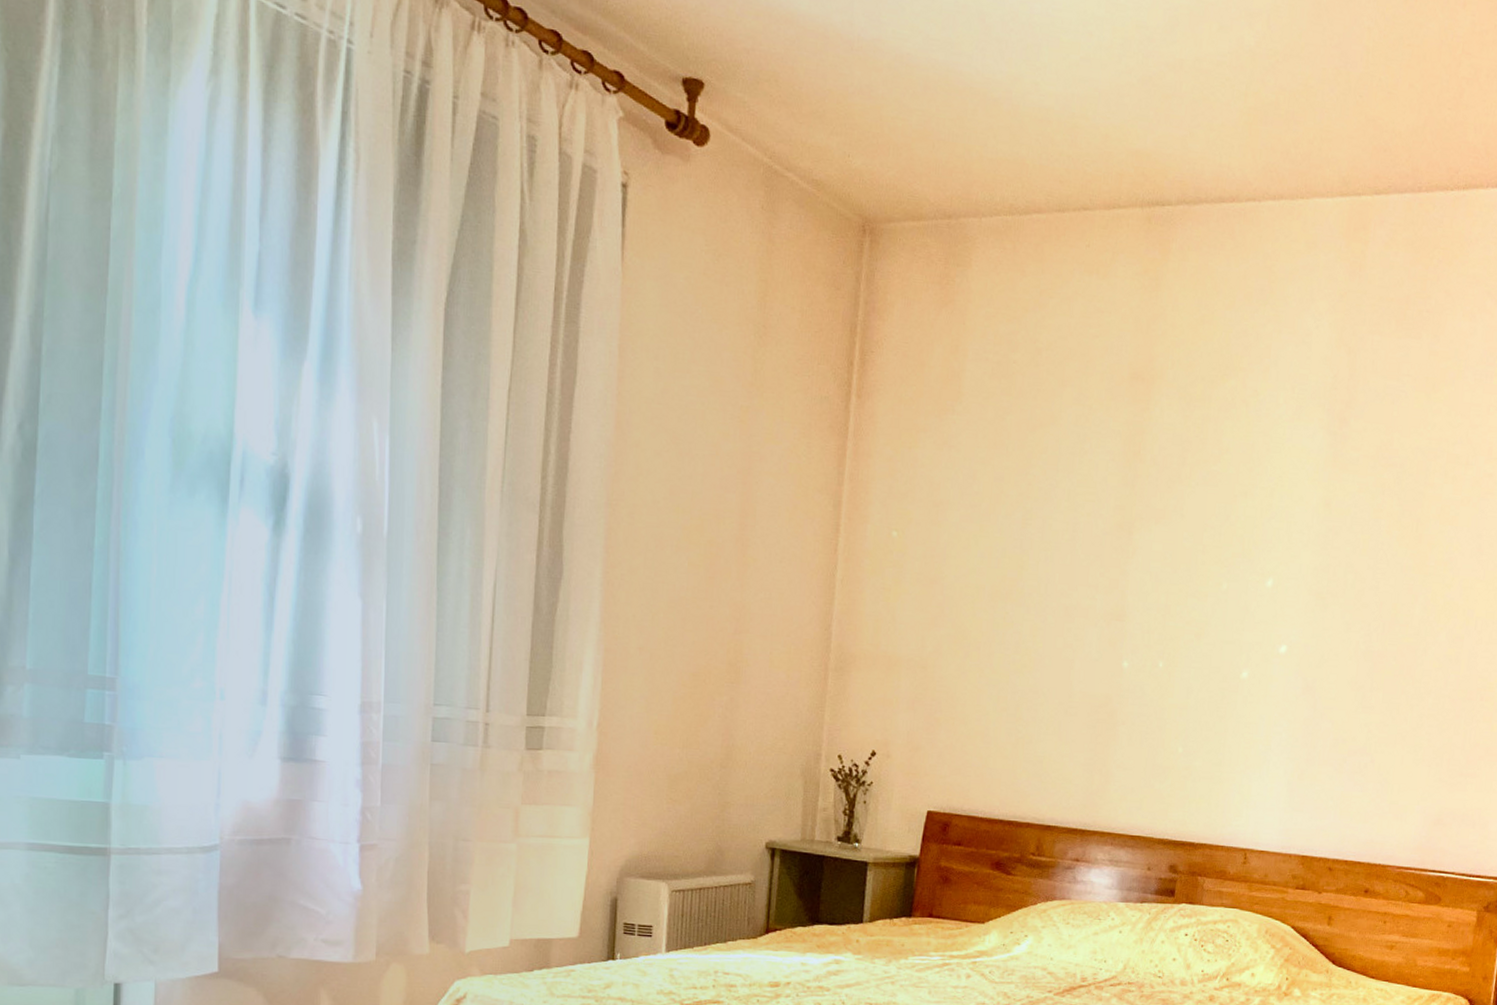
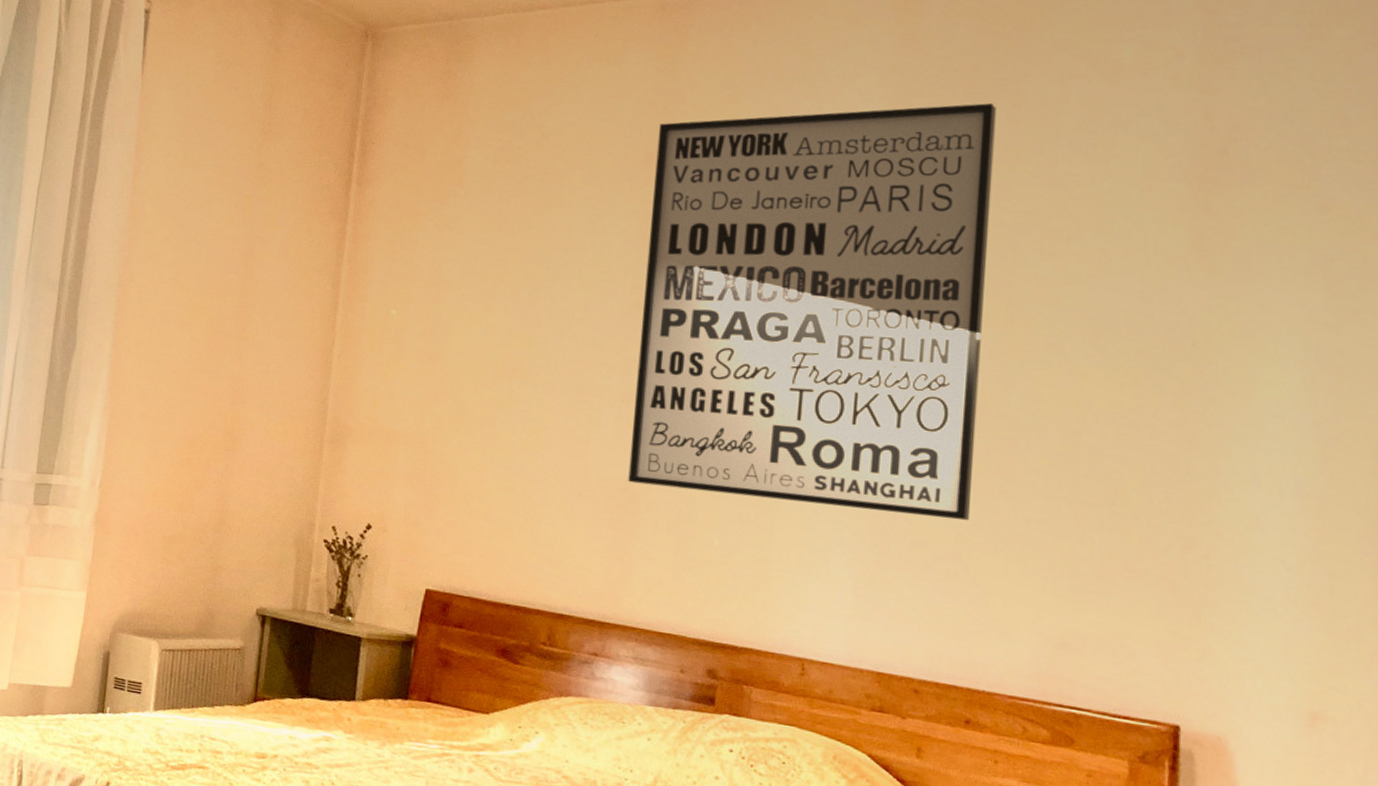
wall art: none [1108,333,1421,720] -> present [628,103,996,521]

